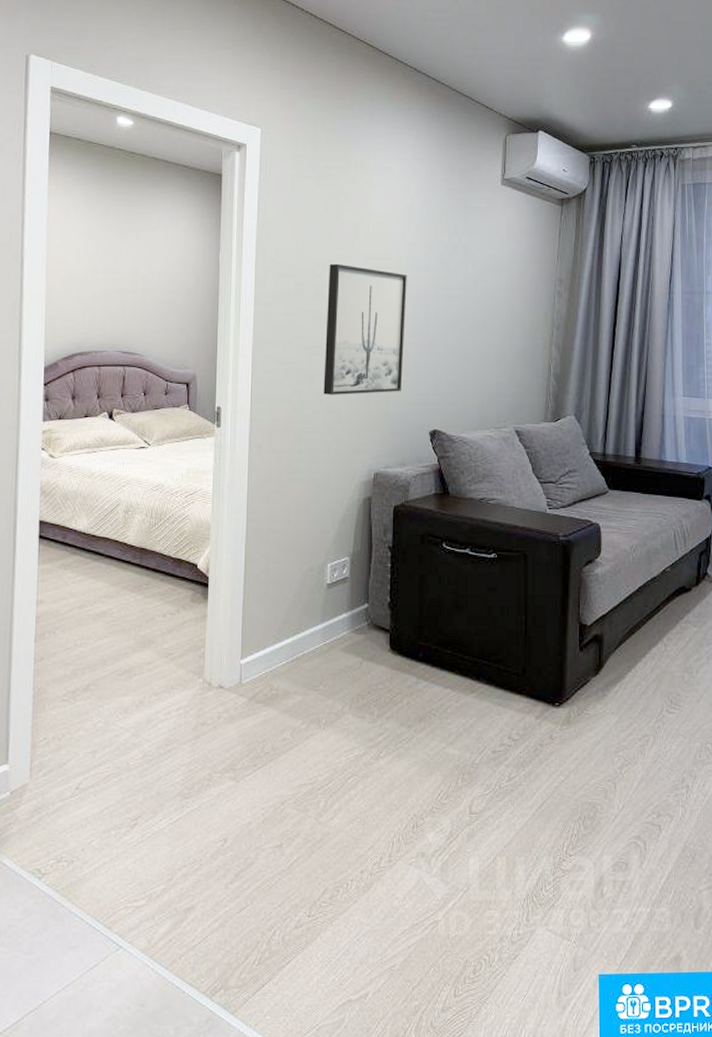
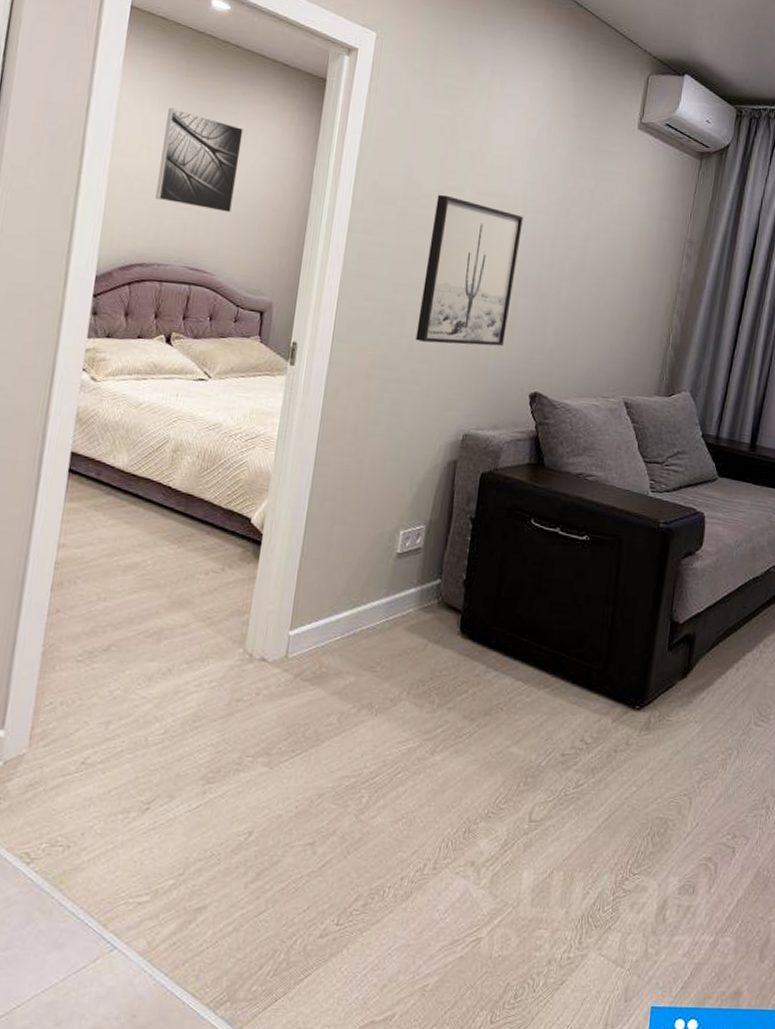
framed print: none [87,215,156,300] -> present [155,107,244,213]

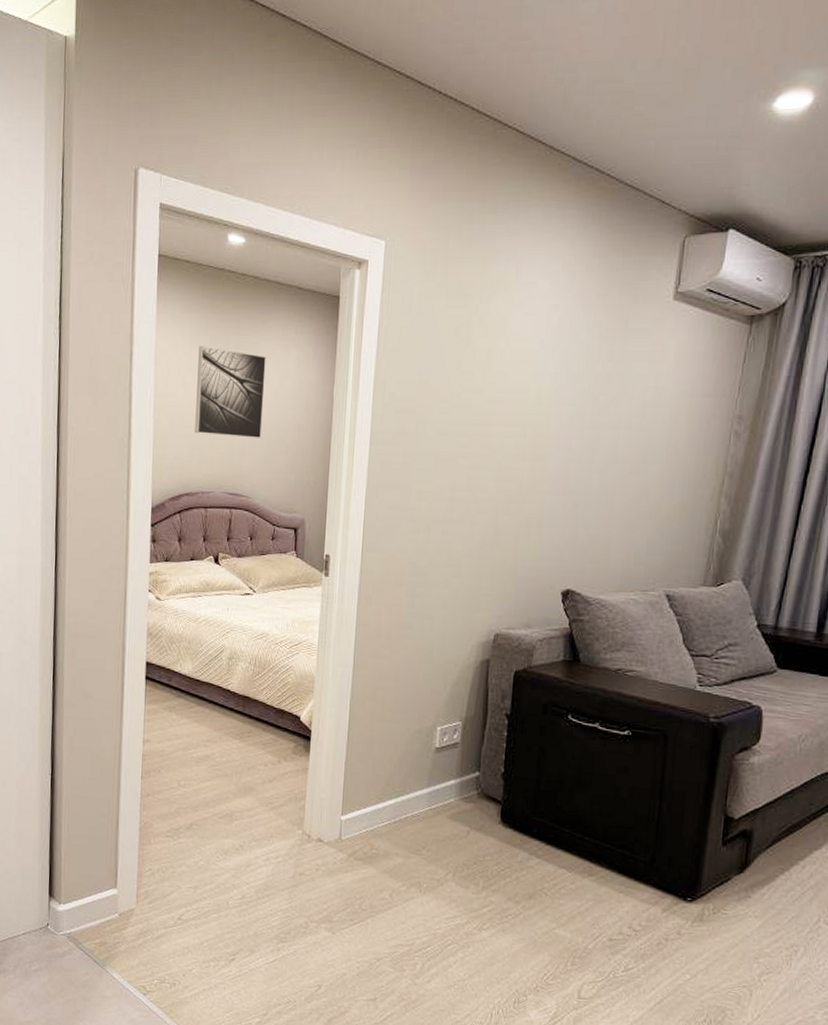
wall art: present [415,194,523,347] -> none [442,397,547,547]

